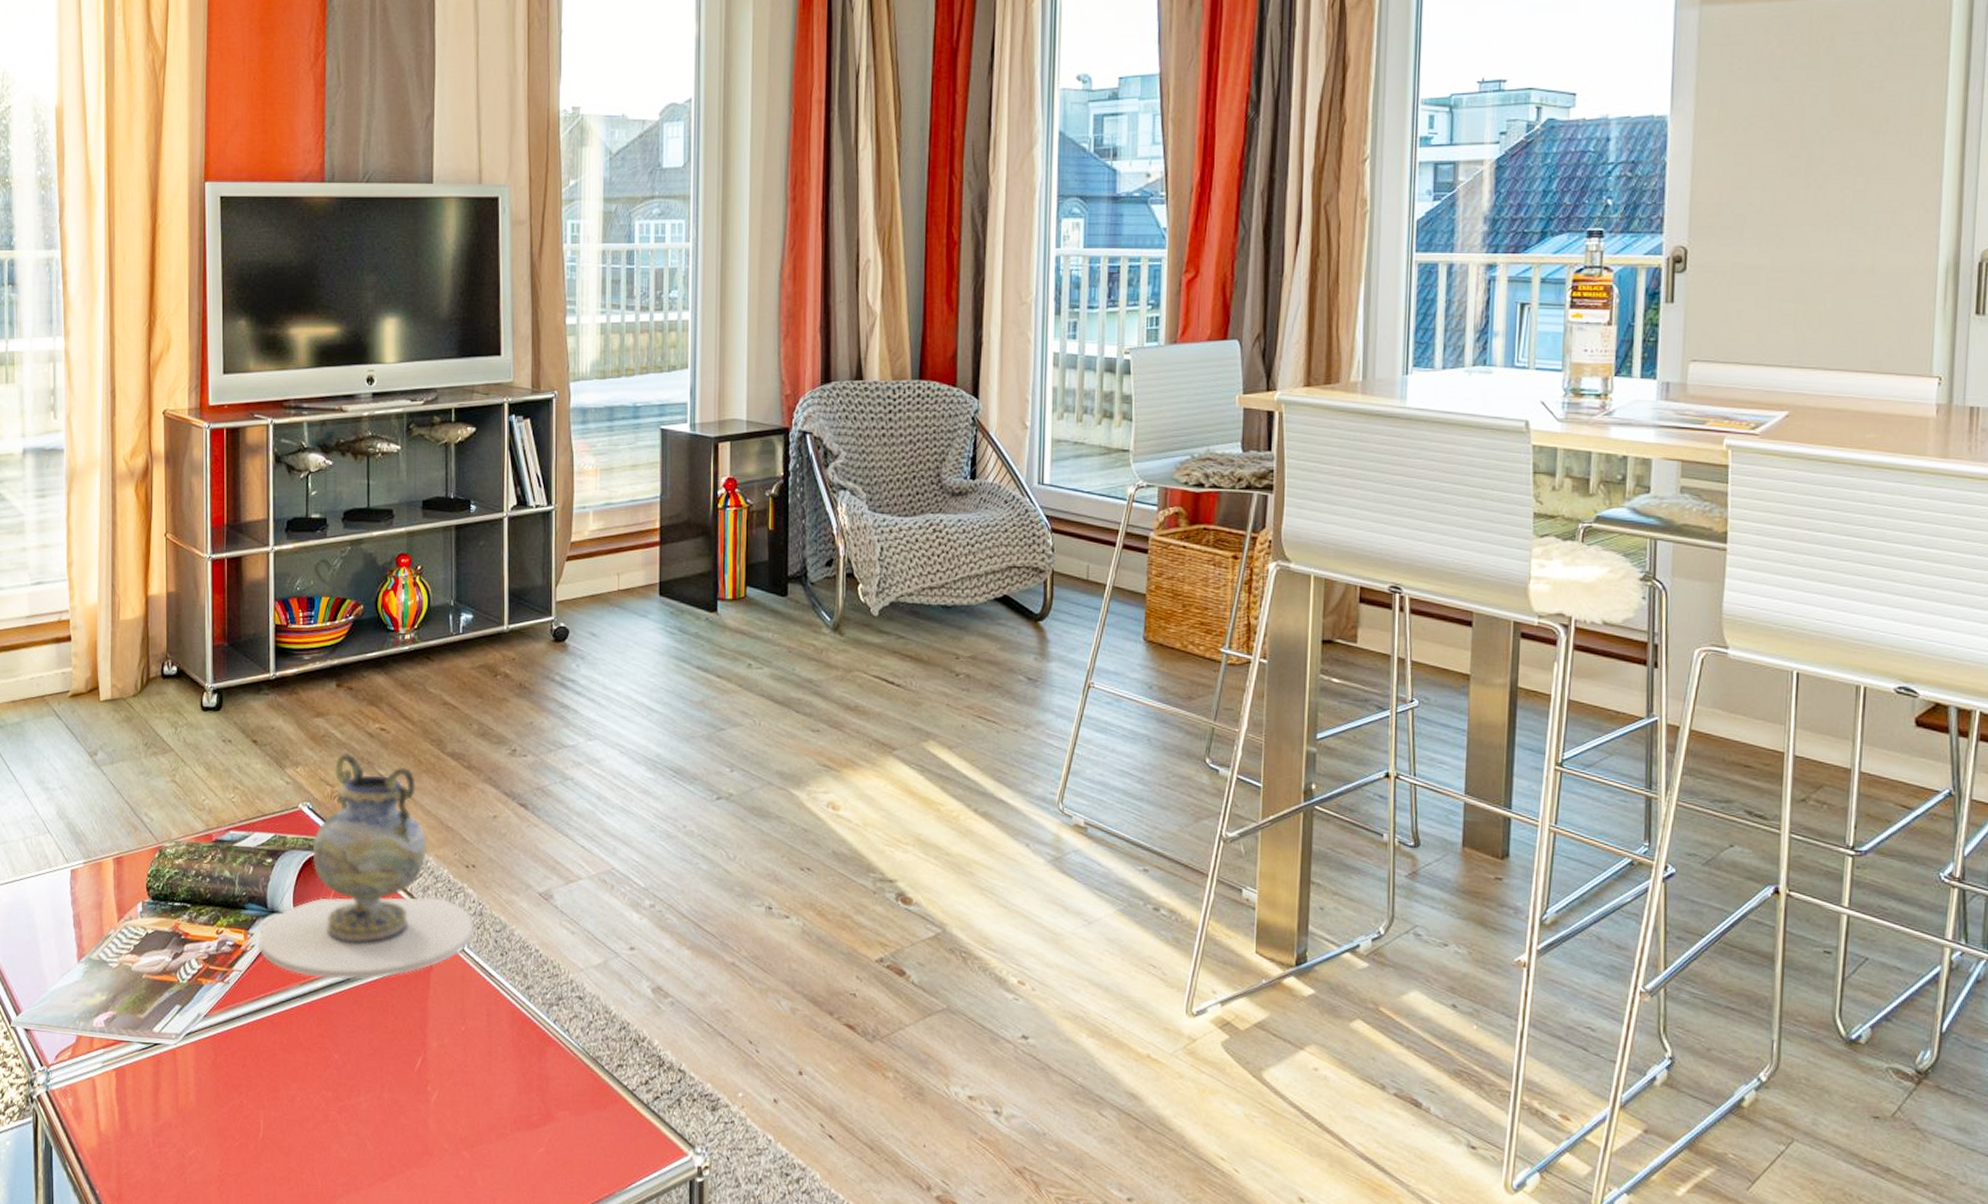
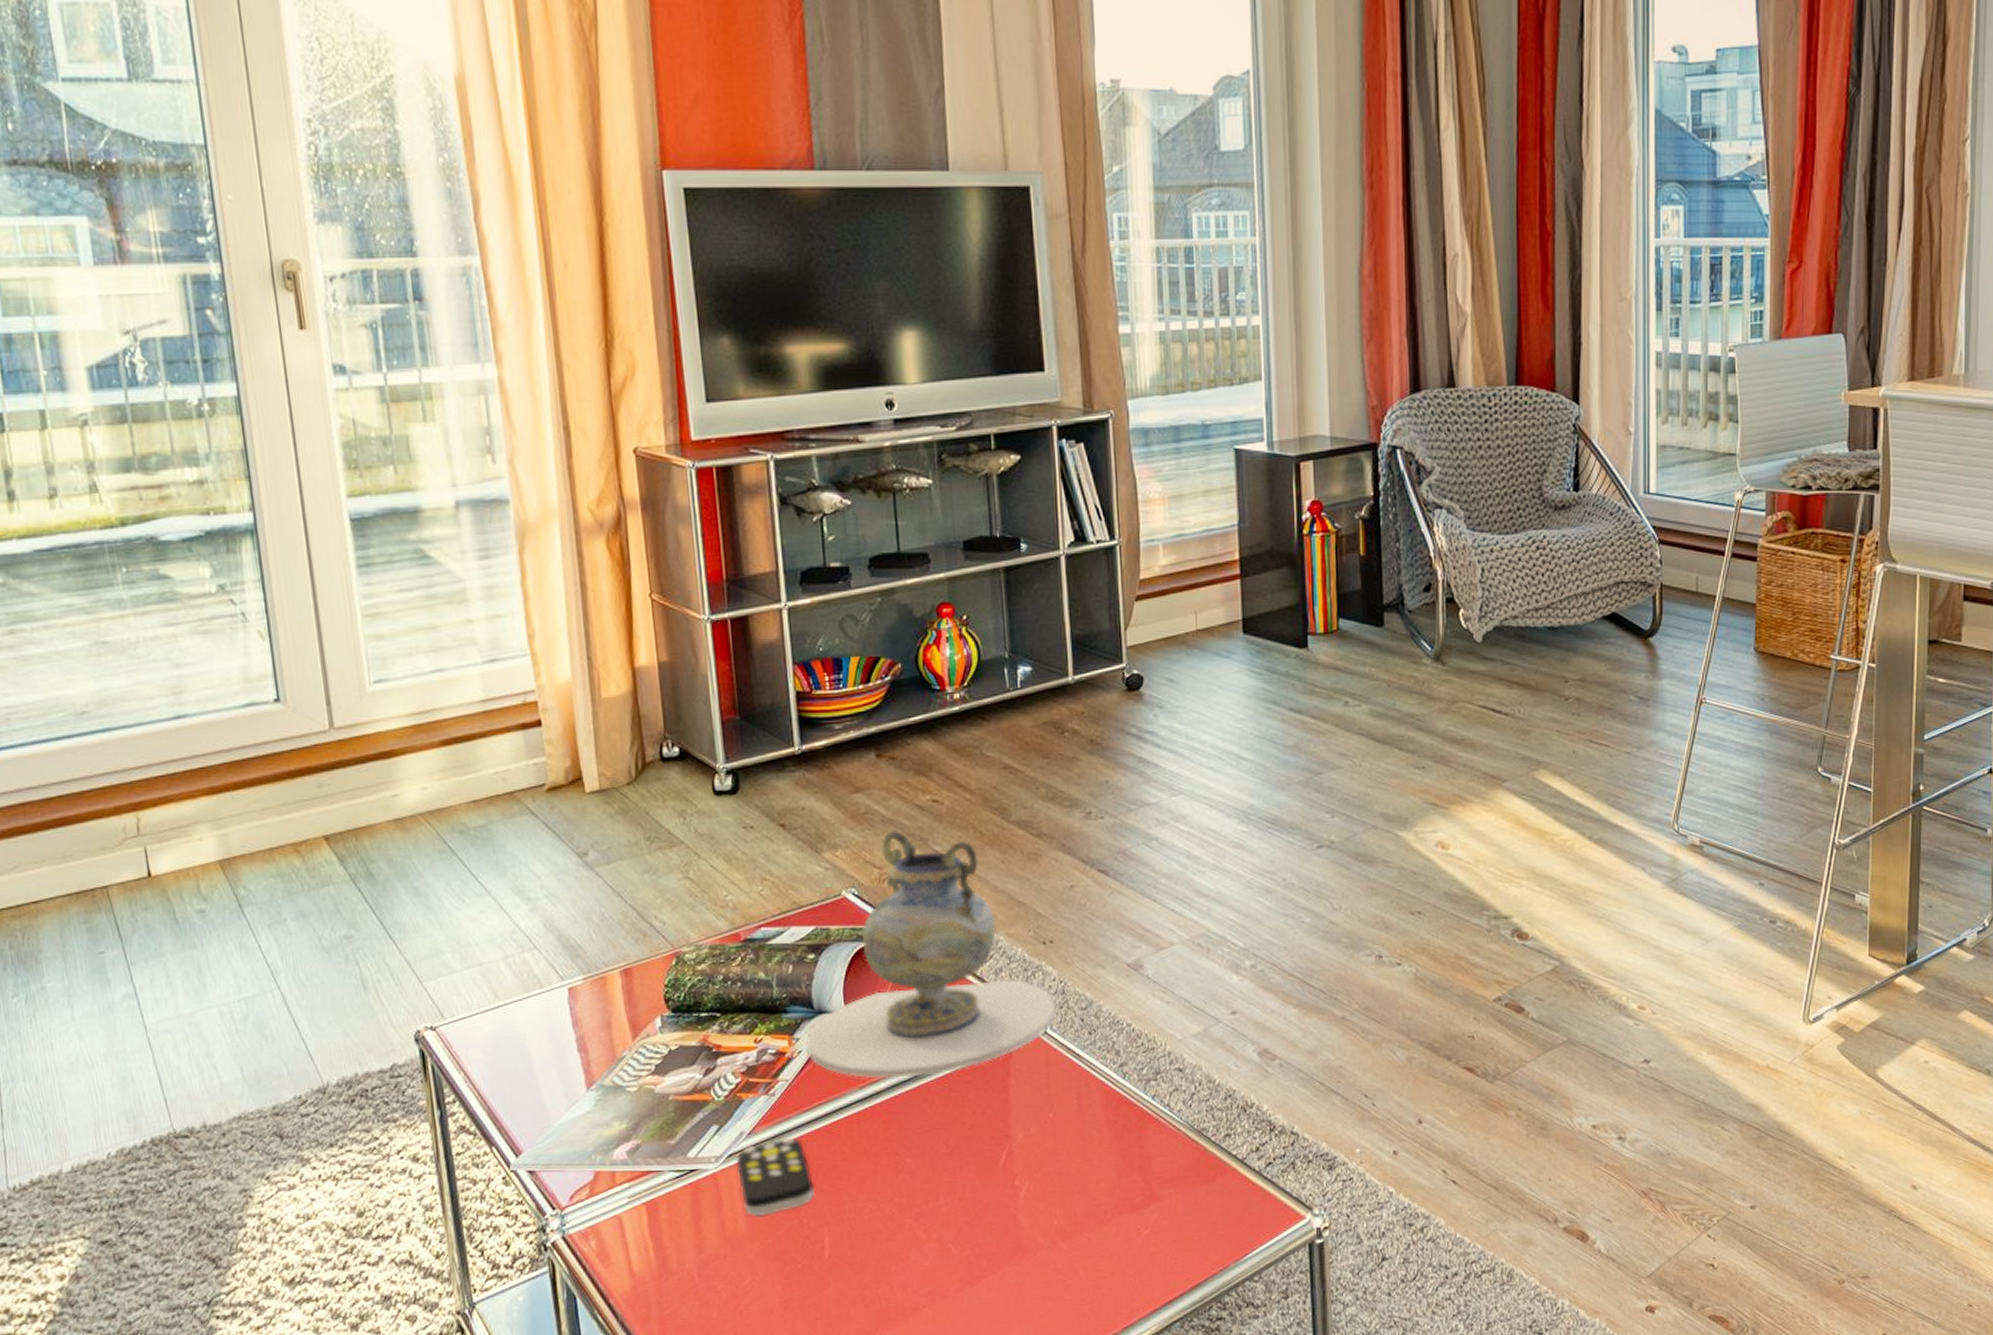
remote control: none [192,1023,256,1094] -> present [735,1137,815,1217]

